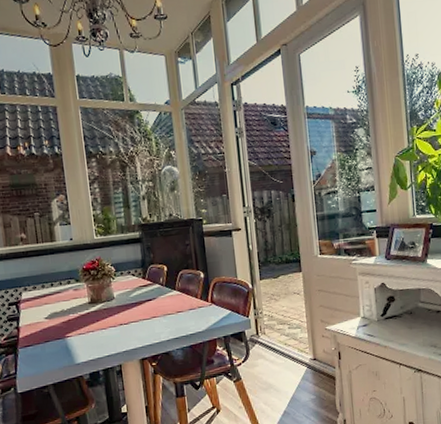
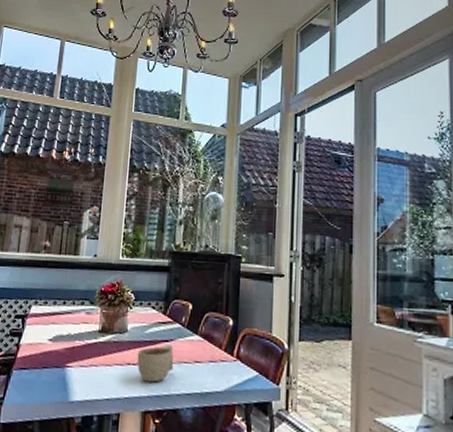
cup: none [126,302,160,336] -> present [137,344,174,382]

